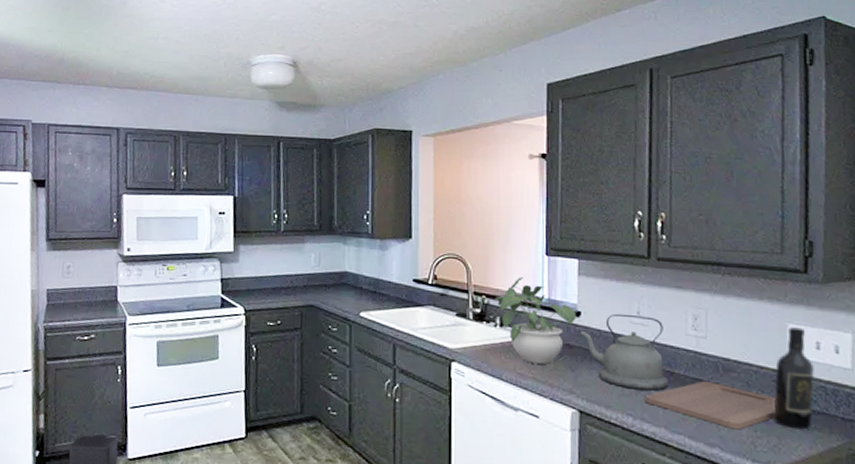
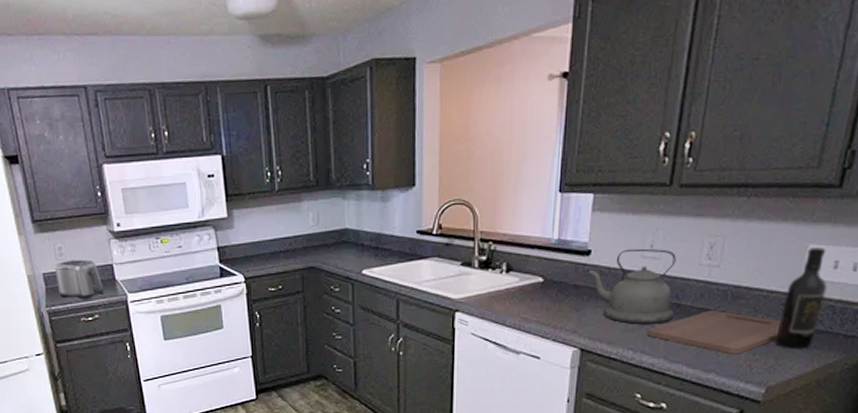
toaster: none [59,278,104,319] -> present [54,259,103,300]
potted plant: present [493,277,577,364] -> none [500,218,587,307]

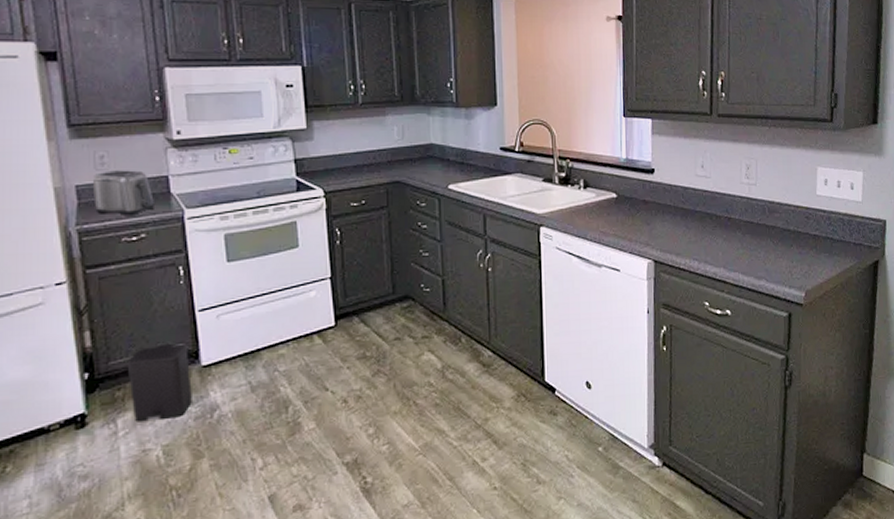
kettle: present [588,248,676,324] -> none [654,168,727,236]
cutting board: present [647,309,781,355] -> none [707,222,808,263]
wine bottle: present [775,247,827,348] -> none [806,170,836,256]

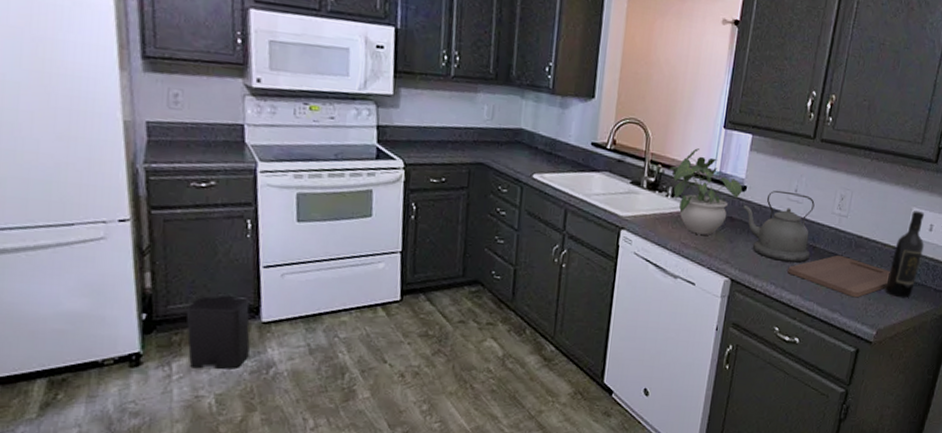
toaster: present [92,170,154,217] -> none [164,110,227,162]
potted plant: none [576,139,651,221] -> present [668,148,743,235]
kettle: none [654,168,727,236] -> present [743,190,815,263]
cutting board: none [707,222,808,263] -> present [787,254,891,298]
wine bottle: none [806,170,836,256] -> present [885,210,925,298]

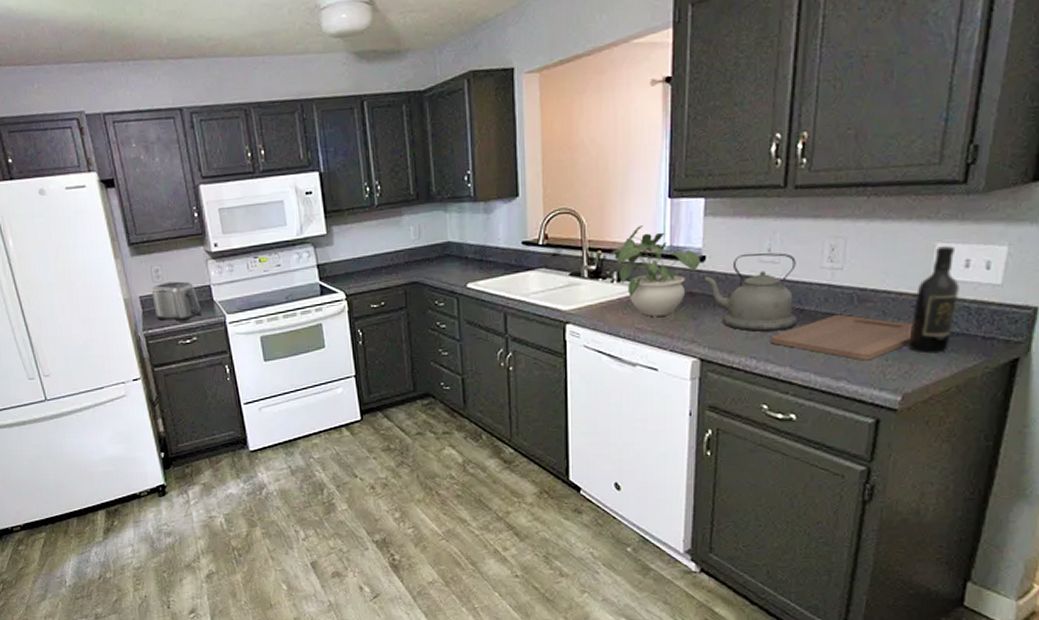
toaster: none [164,110,227,162] -> present [151,281,201,322]
pedal bin: present [186,295,250,370] -> none [191,430,244,494]

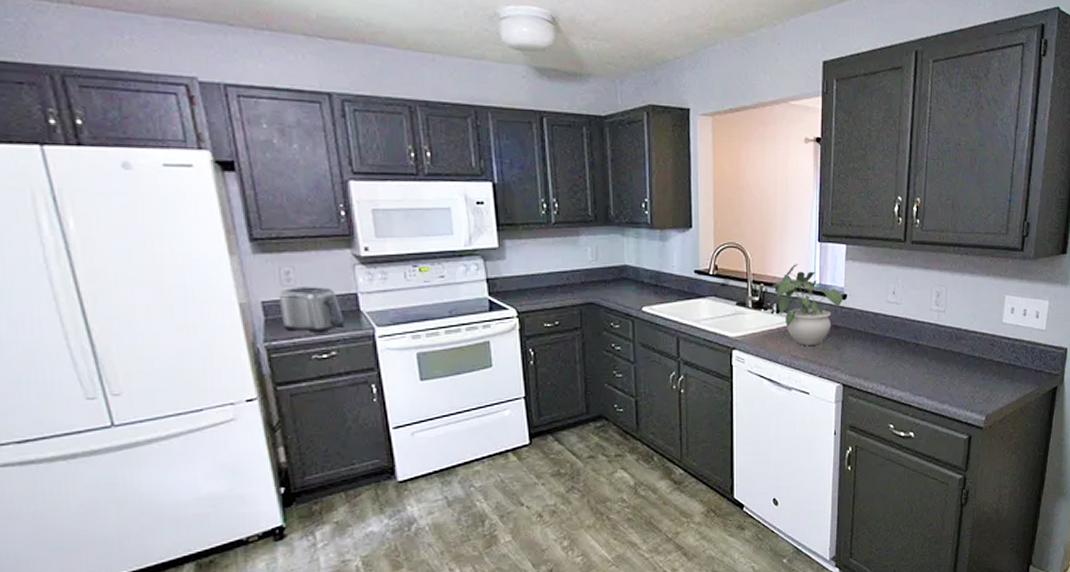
kettle: present [704,252,798,332] -> none [846,294,915,361]
cutting board: present [770,314,913,361] -> none [895,348,992,388]
wine bottle: present [908,246,960,352] -> none [989,298,1020,381]

